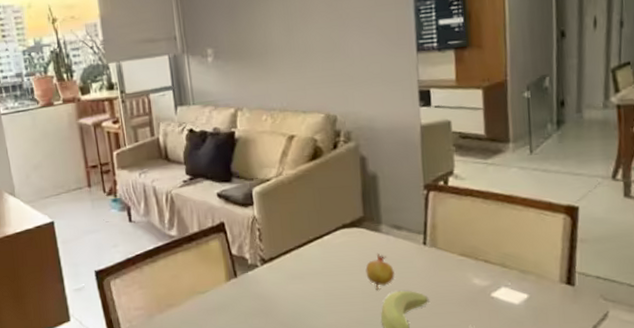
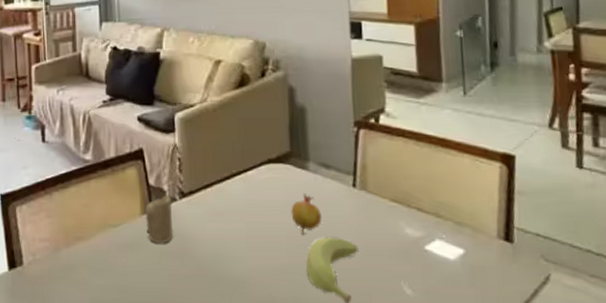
candle: none [229,263,256,306] -> present [145,195,173,244]

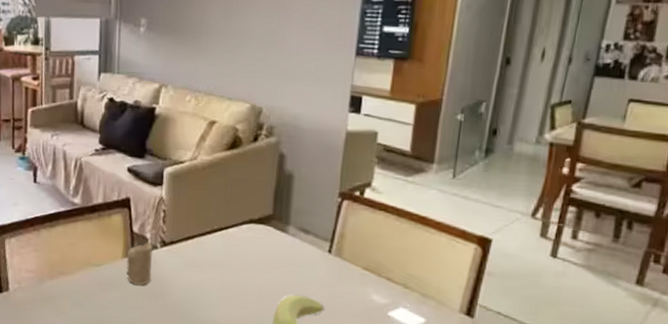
fruit: present [291,193,322,235] -> none [265,253,294,291]

